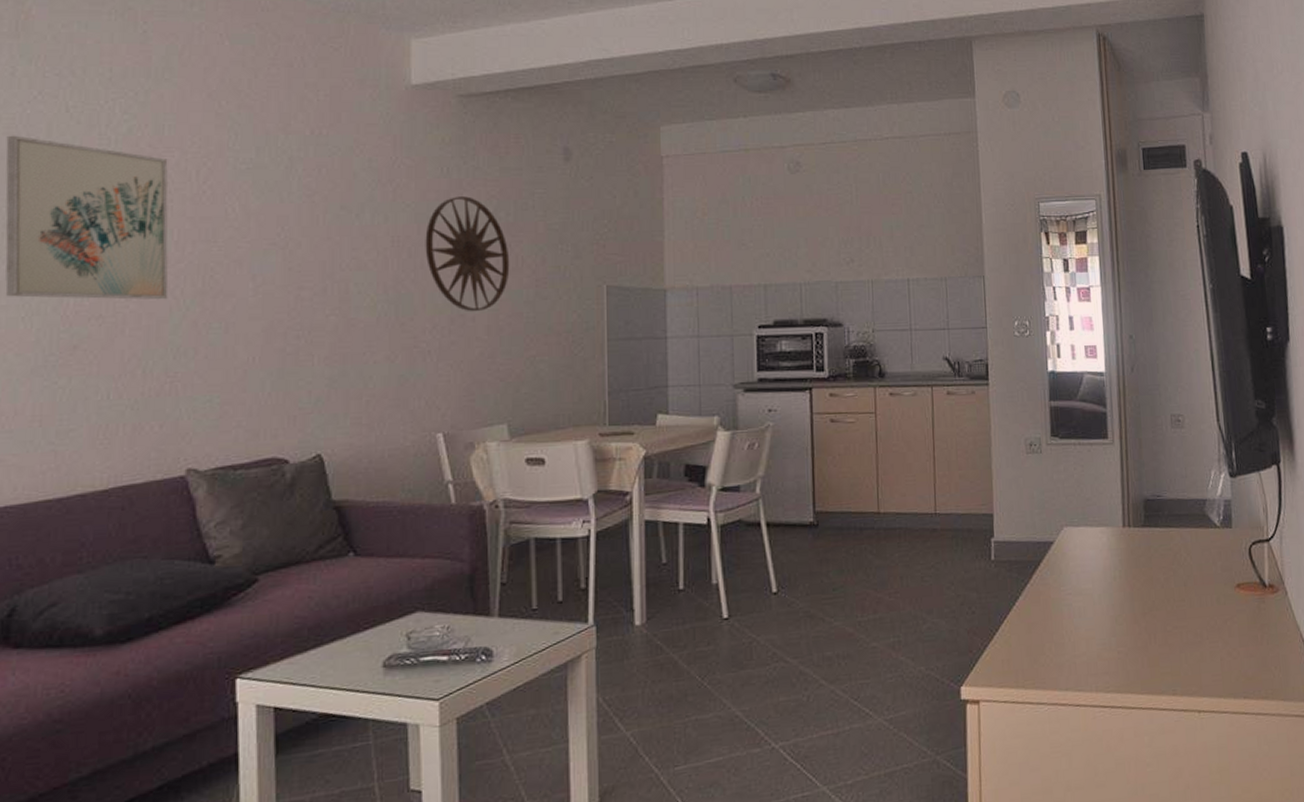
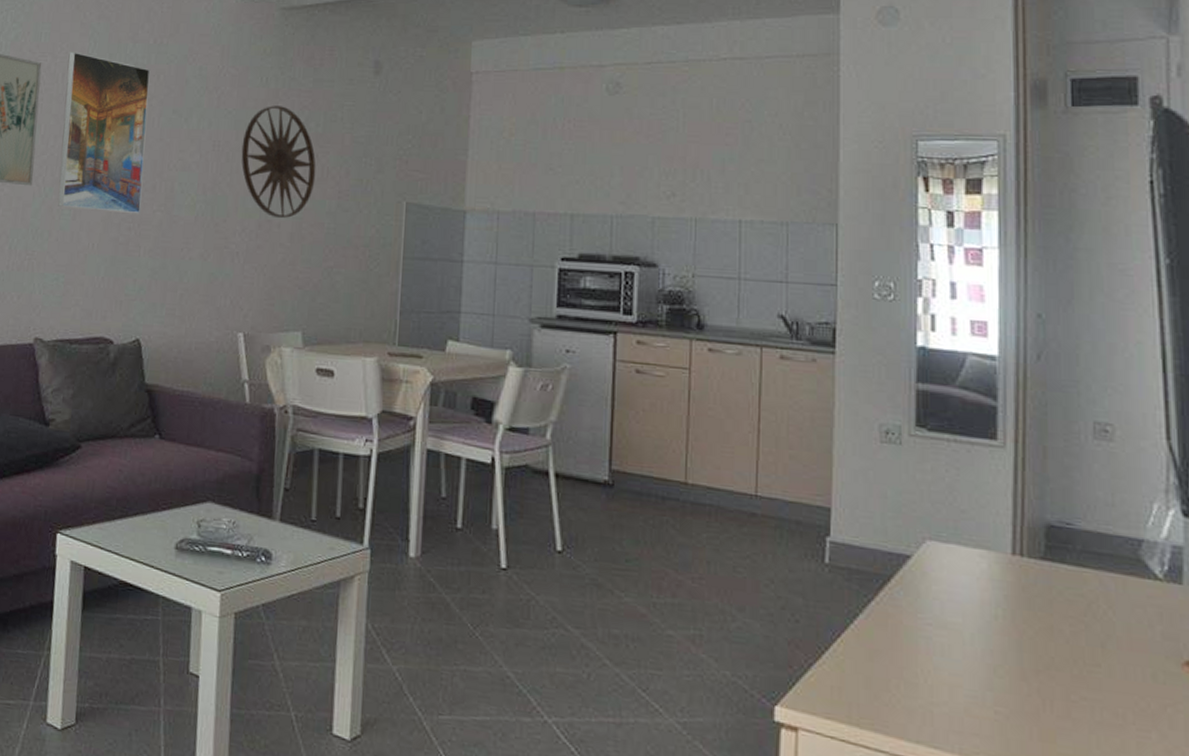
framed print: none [202,145,311,321] -> present [57,51,151,213]

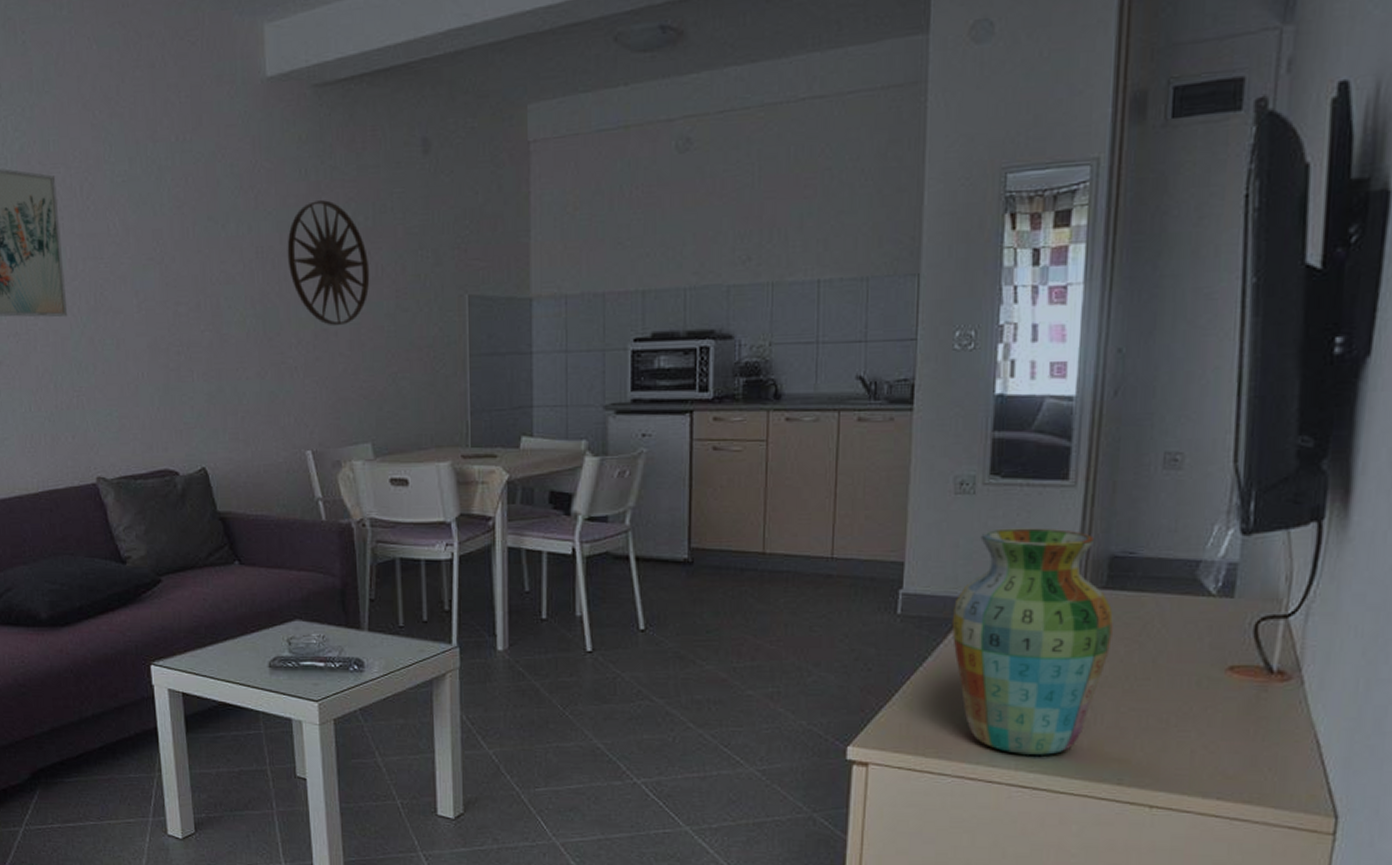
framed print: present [57,51,151,213] -> none [83,159,187,337]
vase: none [883,483,1055,742] -> present [951,528,1113,755]

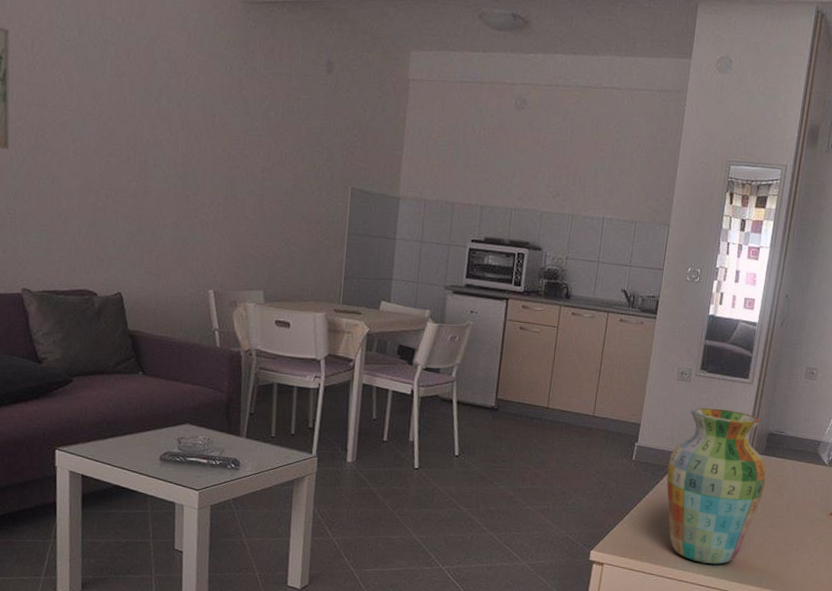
wall art: present [287,200,370,327] -> none [208,93,276,195]

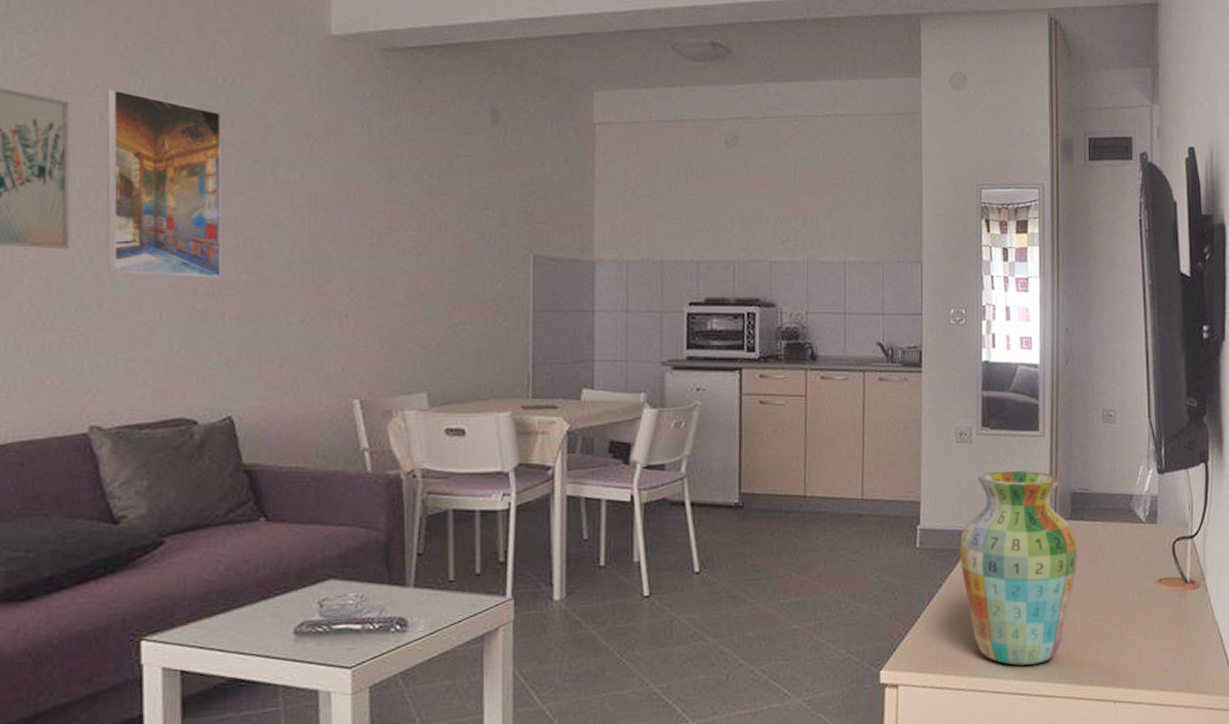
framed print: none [35,21,120,182] -> present [106,89,222,277]

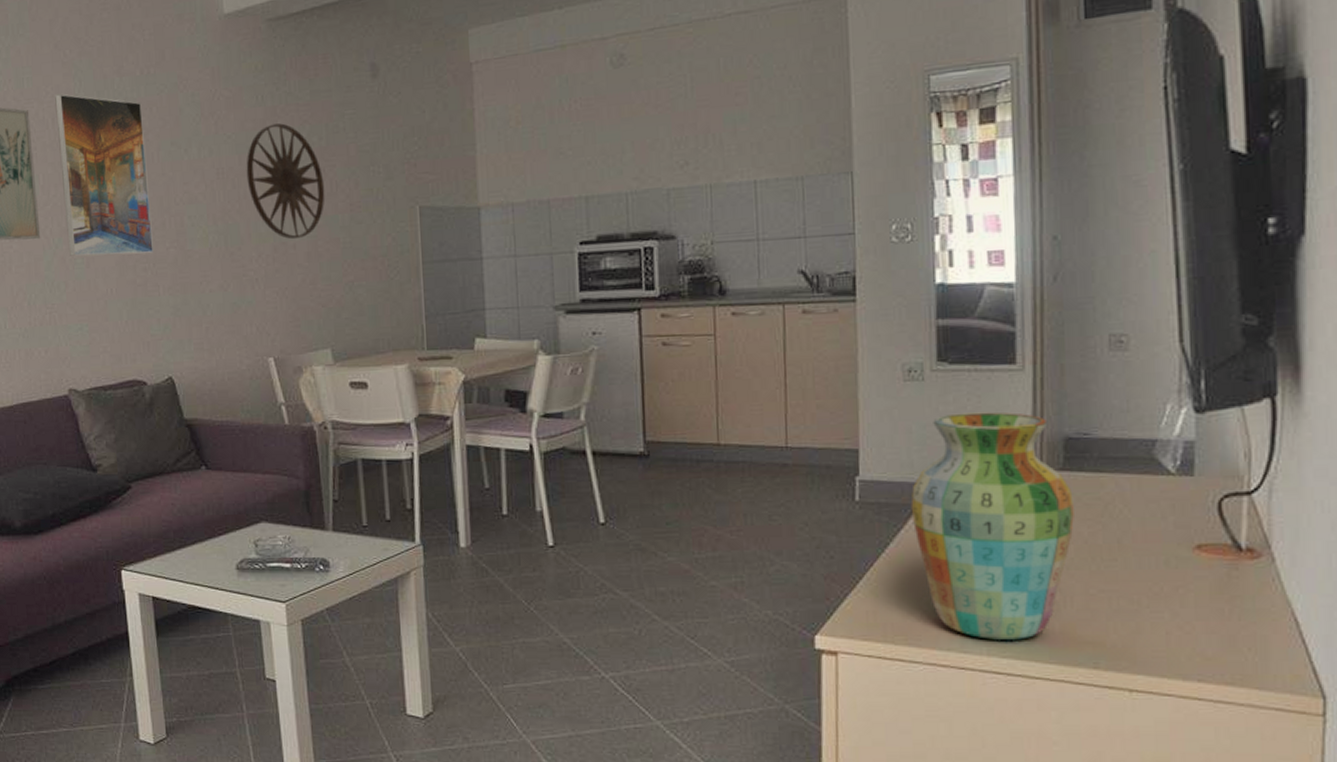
wall art: none [343,155,433,277] -> present [246,123,325,240]

